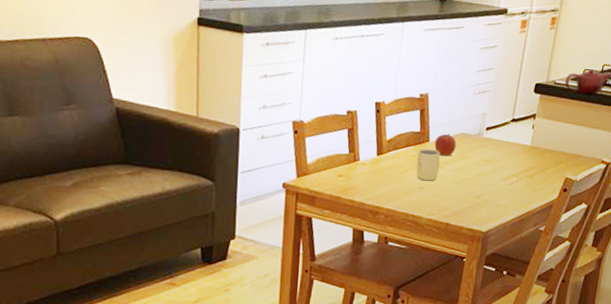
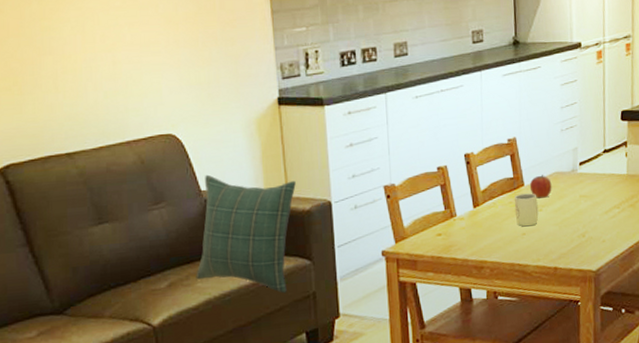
pillow: none [100,83,207,209] -> present [196,174,296,294]

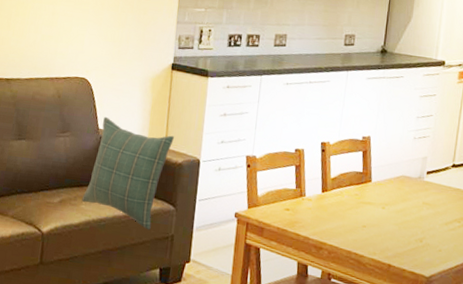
mug: present [514,193,539,227] -> none [359,188,382,221]
fruit: present [529,175,552,198] -> none [376,175,398,197]

